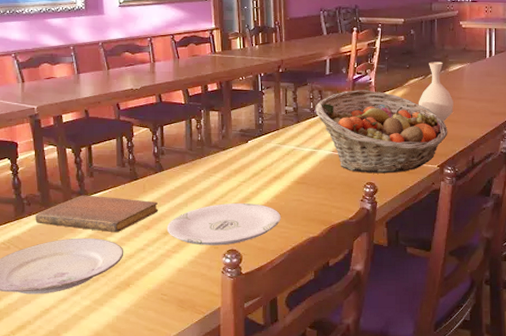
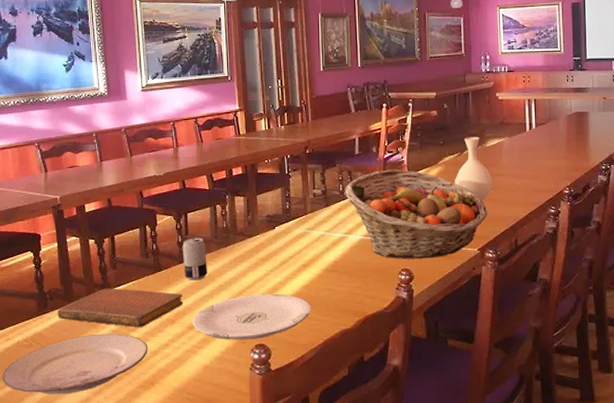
beverage can: none [158,147,182,189] -> present [182,235,207,281]

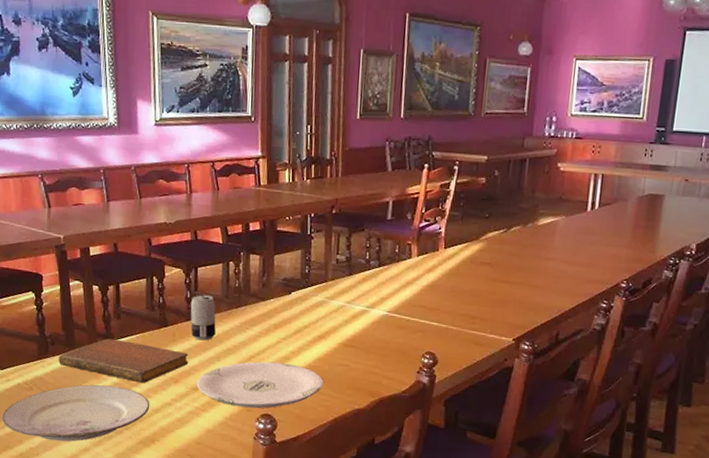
fruit basket: present [345,169,488,259] -> none [371,240,530,344]
vase: present [454,137,493,201] -> none [495,211,541,286]

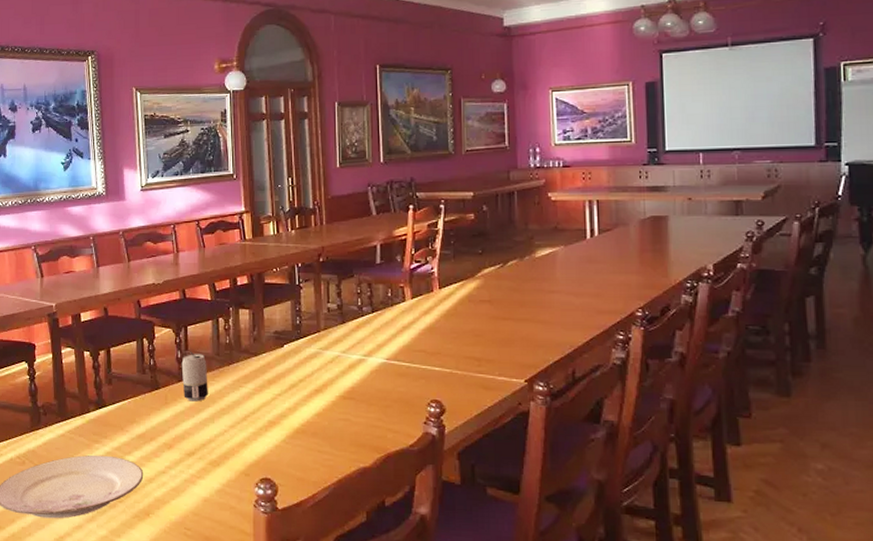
notebook: present [59,338,189,384] -> none [51,405,182,451]
plate: present [196,361,324,409] -> none [191,420,324,473]

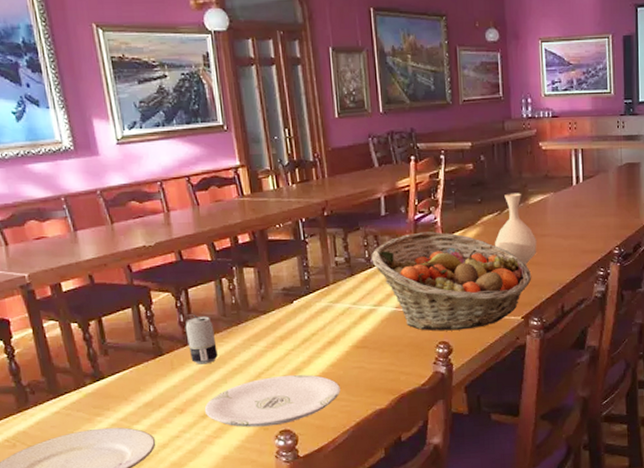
plate: none [191,420,324,473] -> present [204,374,341,428]
fruit basket: none [364,282,538,389] -> present [371,231,532,331]
vase: none [495,245,544,322] -> present [494,193,537,265]

